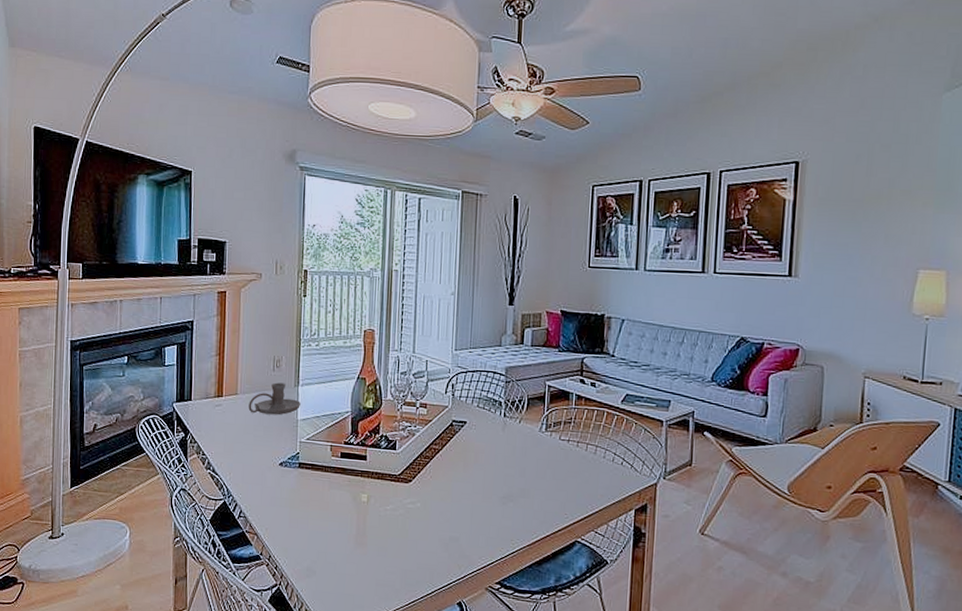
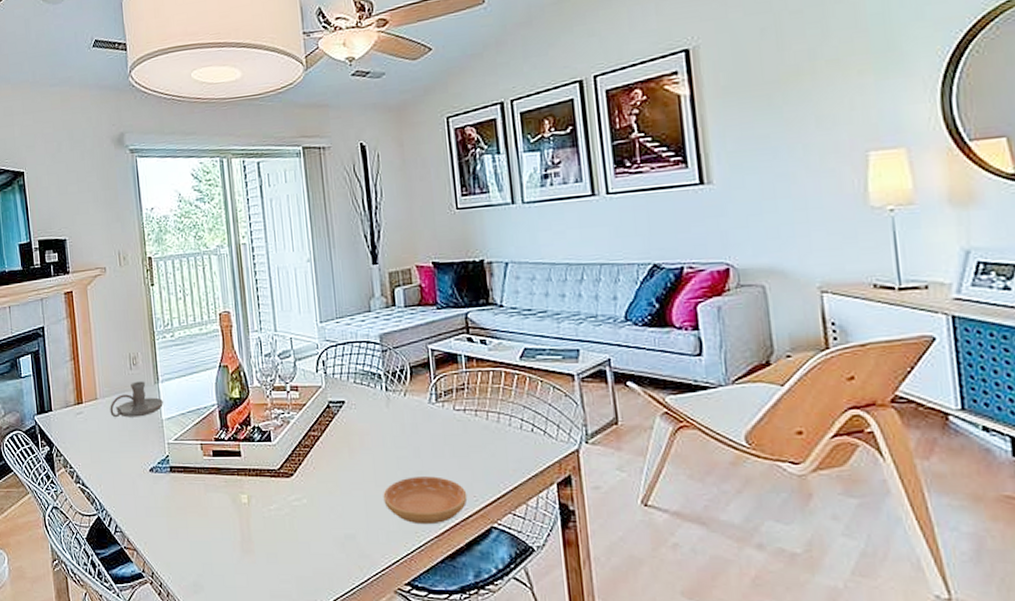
saucer: none [488,492,560,535] -> present [383,476,468,525]

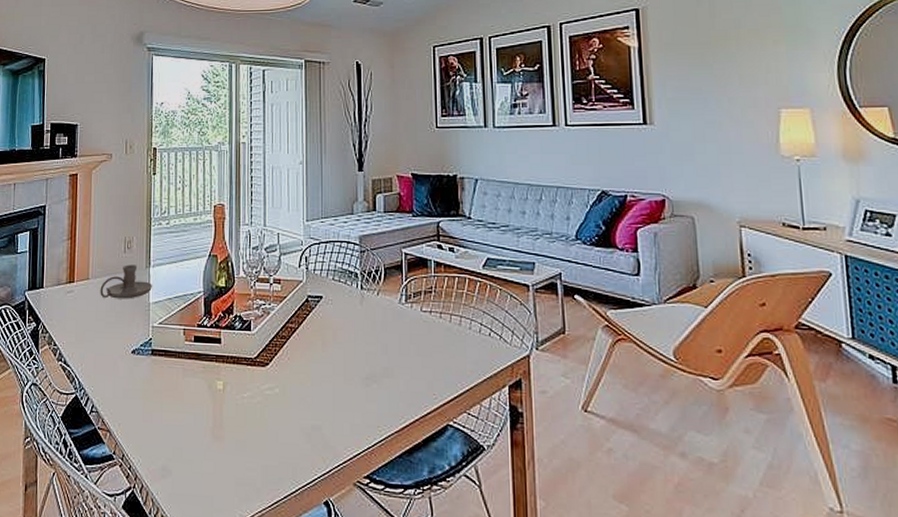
saucer: present [383,476,468,525] -> none [350,372,428,420]

